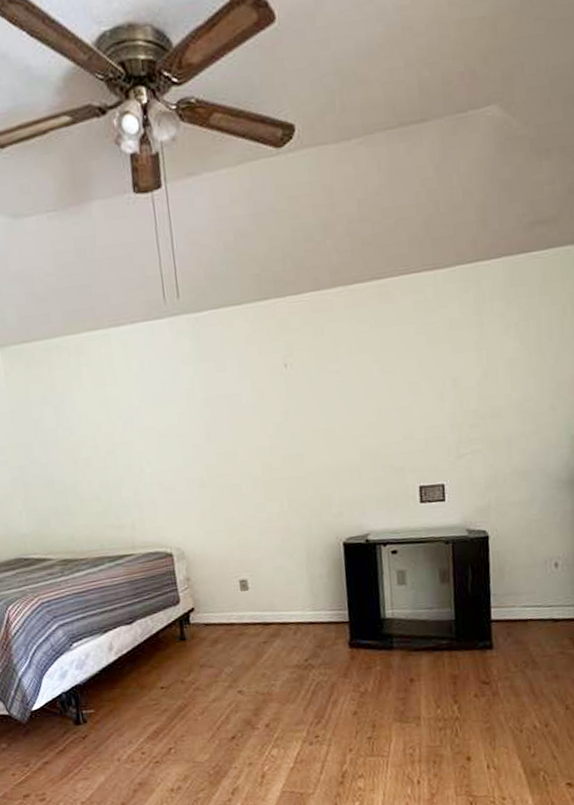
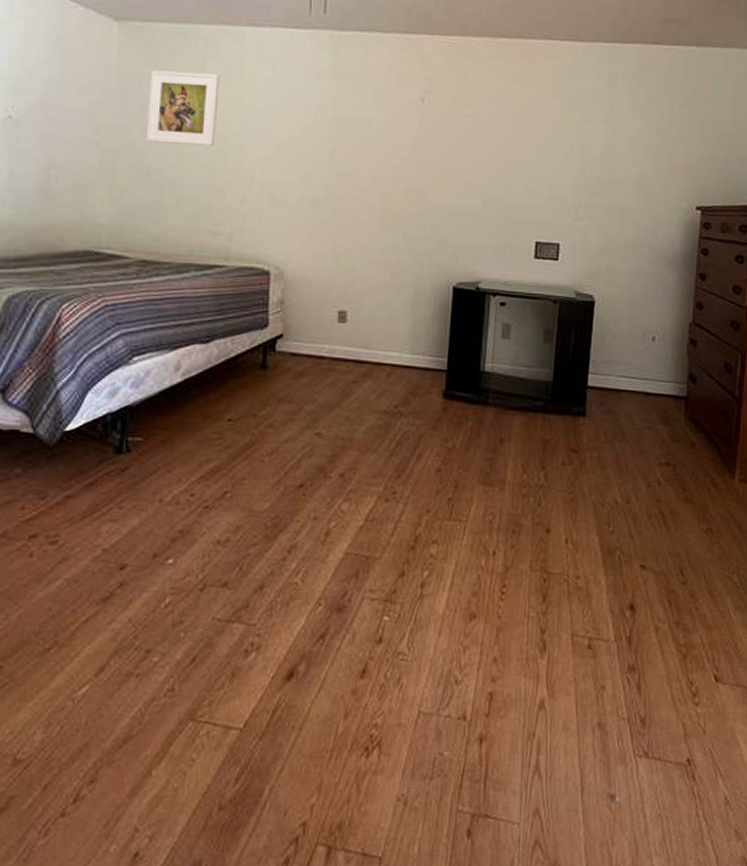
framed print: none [37,379,104,454] -> present [145,70,220,146]

